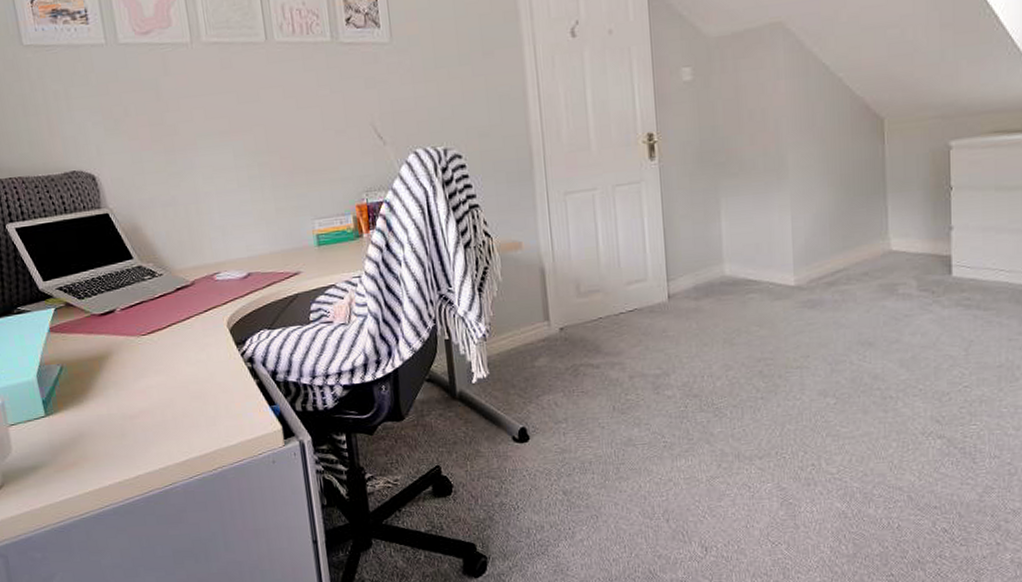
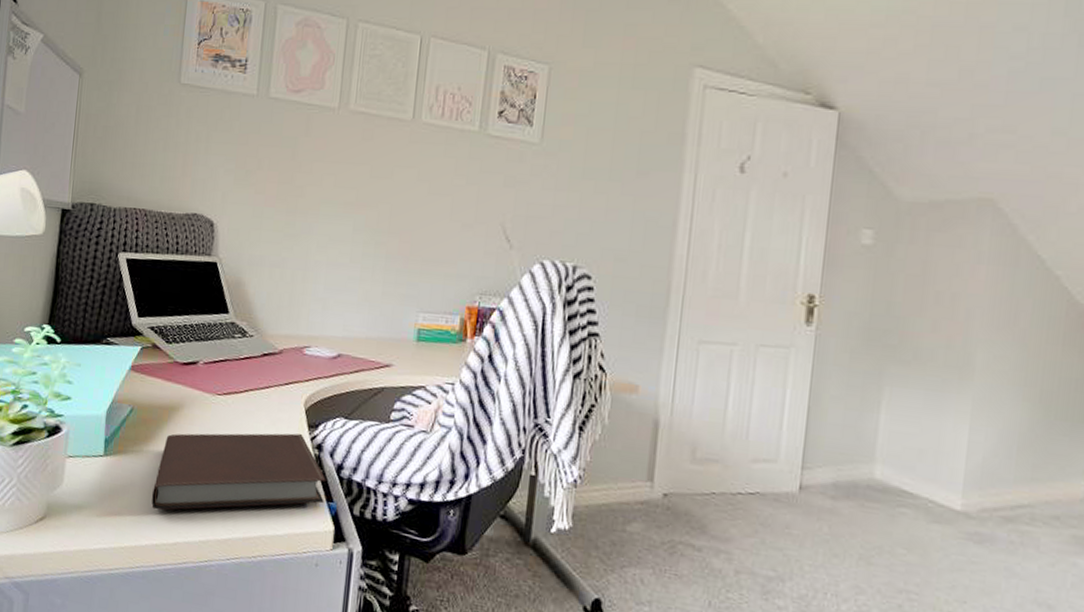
notebook: none [102,353,267,452] -> present [151,433,326,511]

